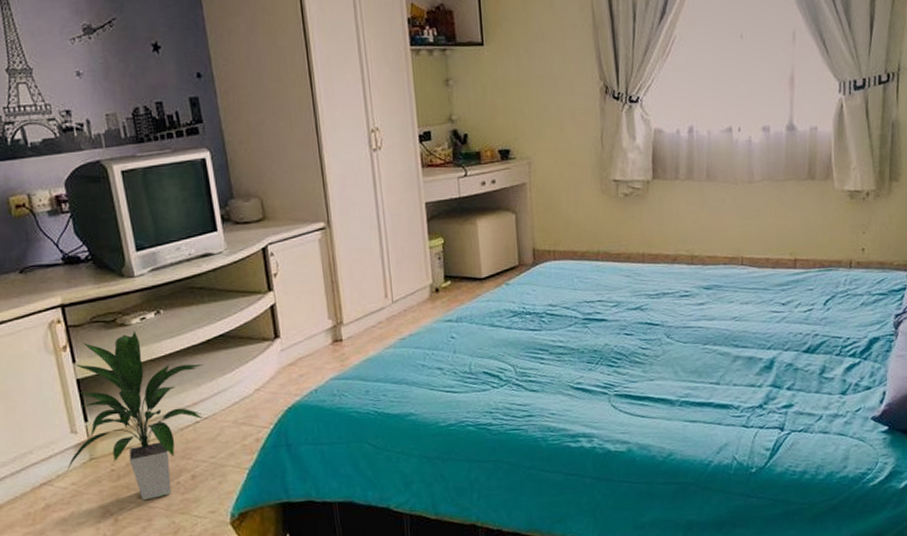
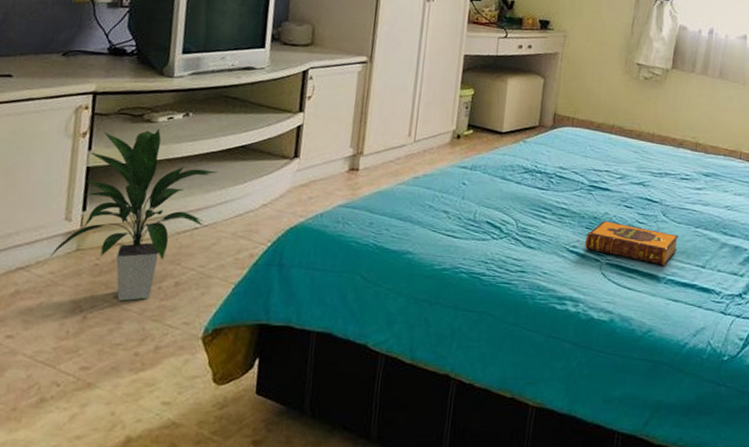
hardback book: none [589,351,687,389] -> present [585,220,678,267]

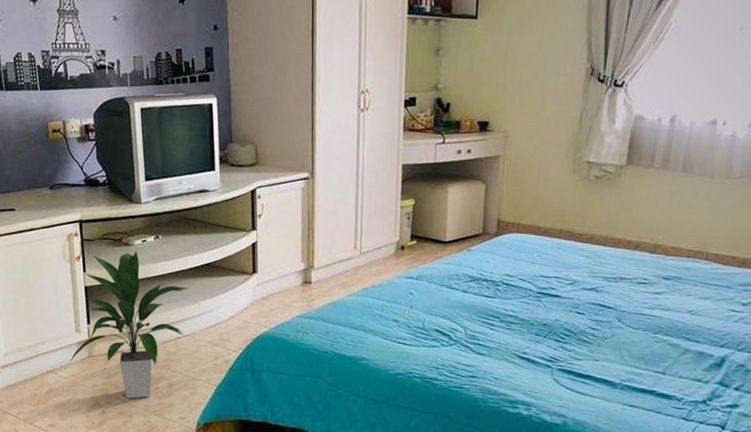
hardback book: present [585,220,678,267] -> none [535,327,635,373]

